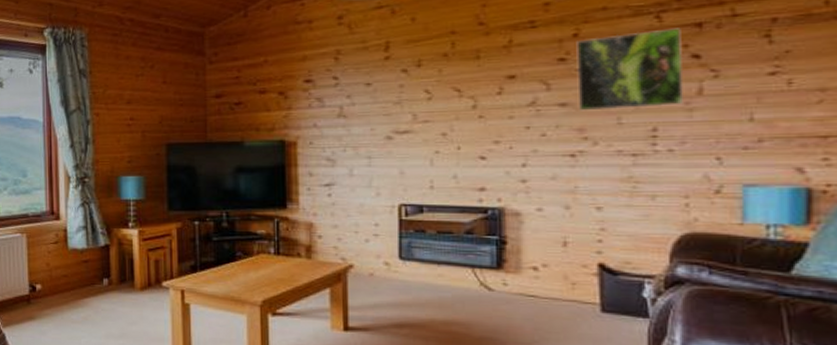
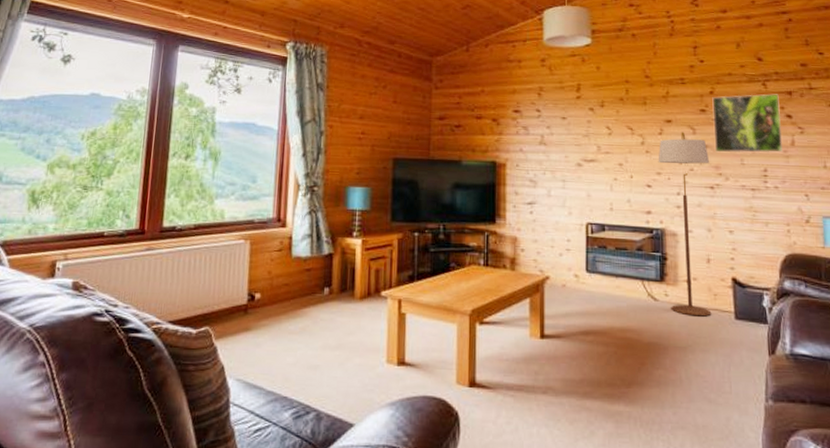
floor lamp: none [495,89,571,309] -> present [658,132,712,317]

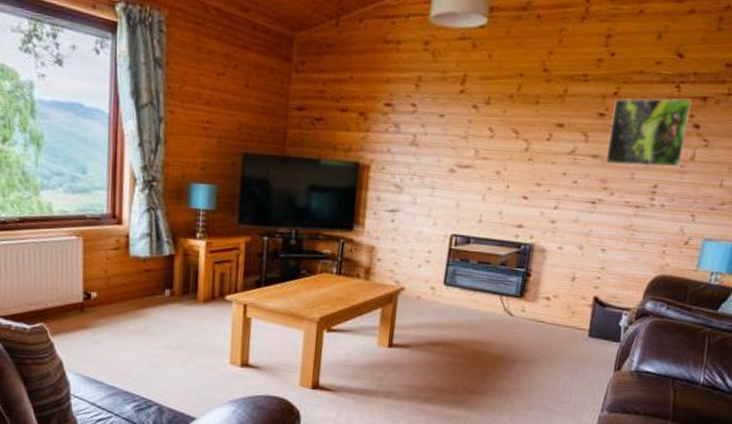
floor lamp: present [658,132,712,317] -> none [525,138,598,333]

